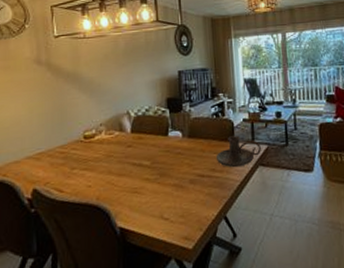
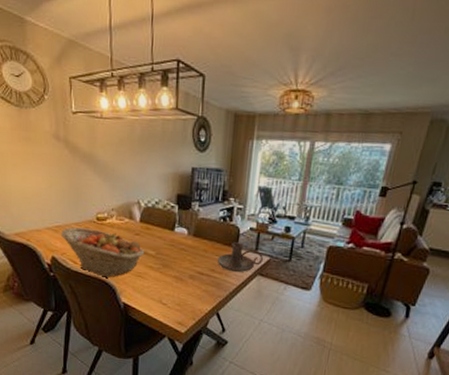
fruit basket: none [43,148,139,204] -> present [60,227,145,278]

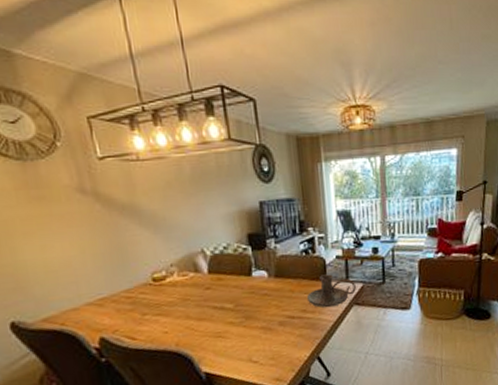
fruit basket: present [60,227,145,278] -> none [107,291,221,350]

